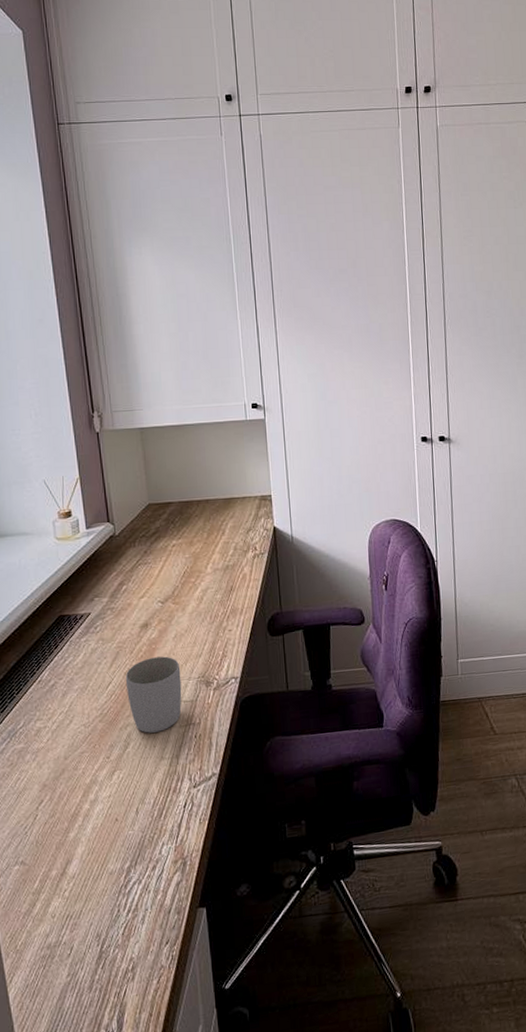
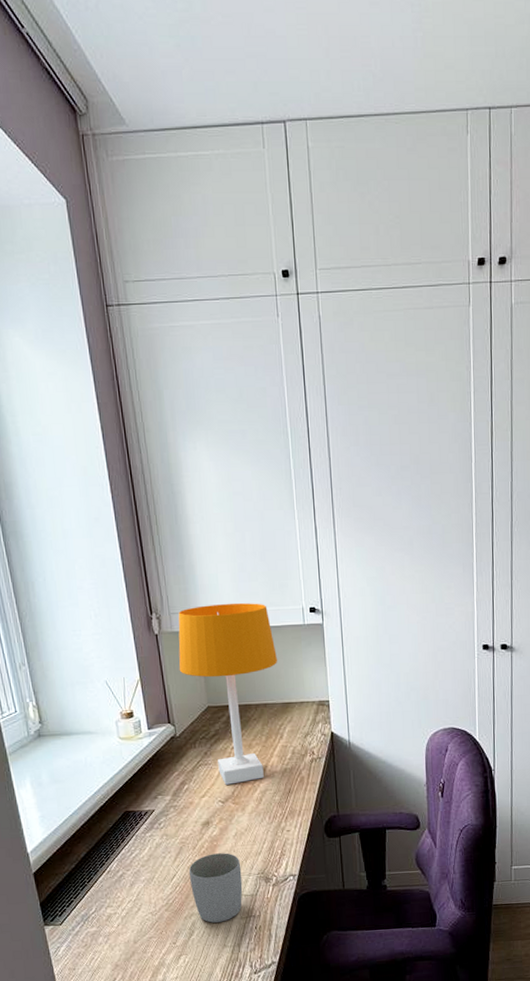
desk lamp: none [119,400,220,584] -> present [178,602,278,785]

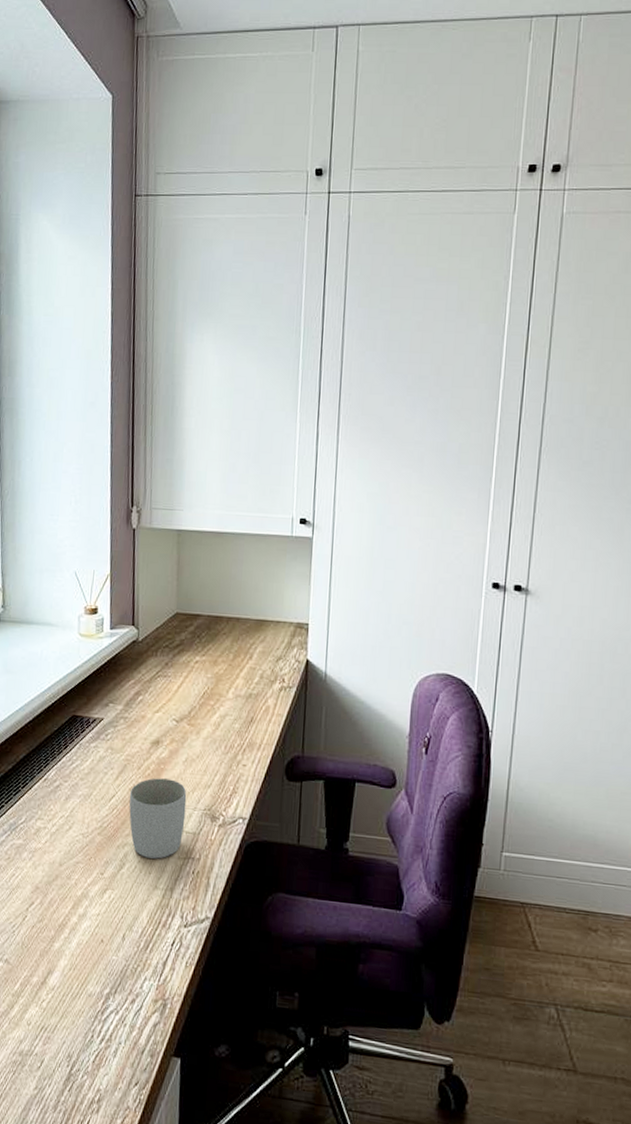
desk lamp: present [178,602,278,785] -> none [152,503,259,703]

